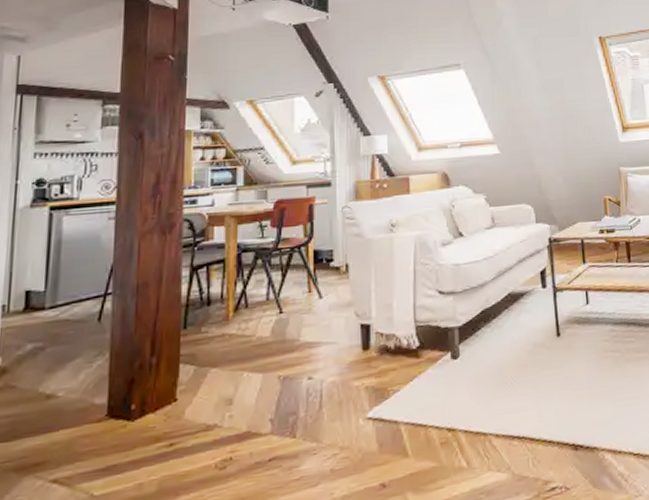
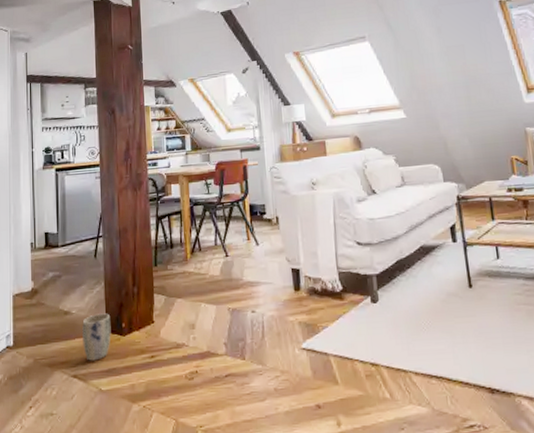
plant pot: none [70,393,115,459] -> present [82,313,111,361]

